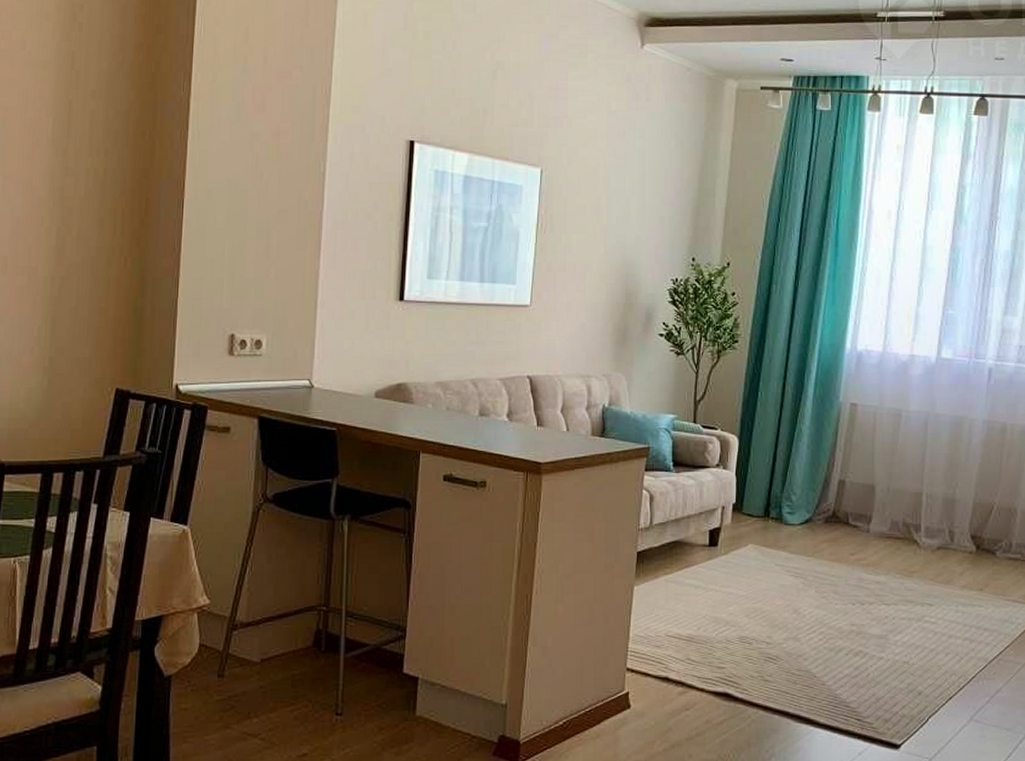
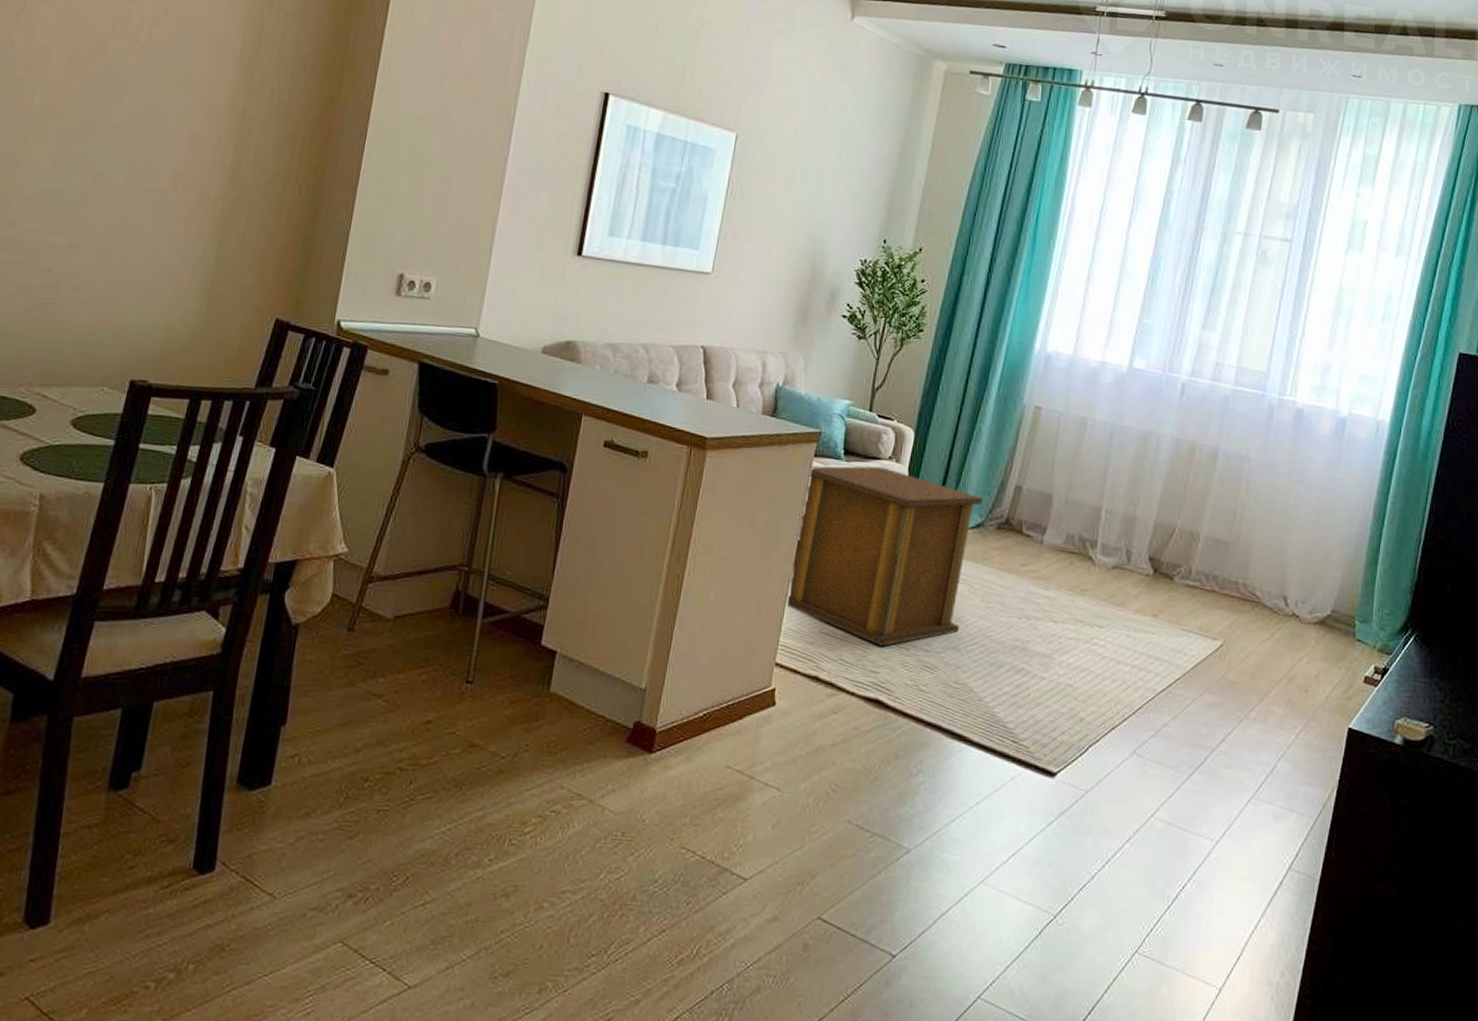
side table: none [631,474,809,643] -> present [786,466,983,647]

